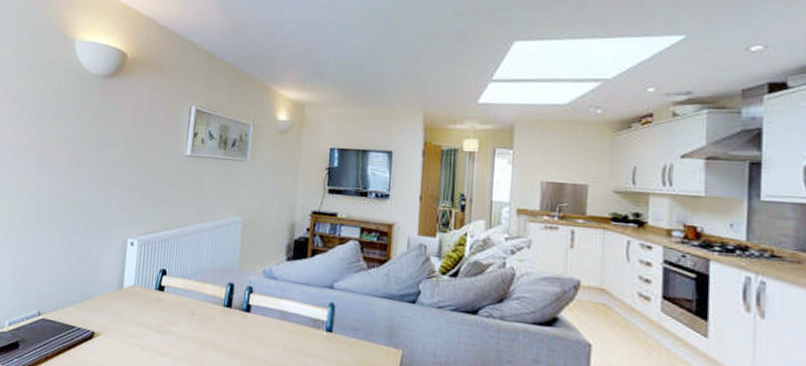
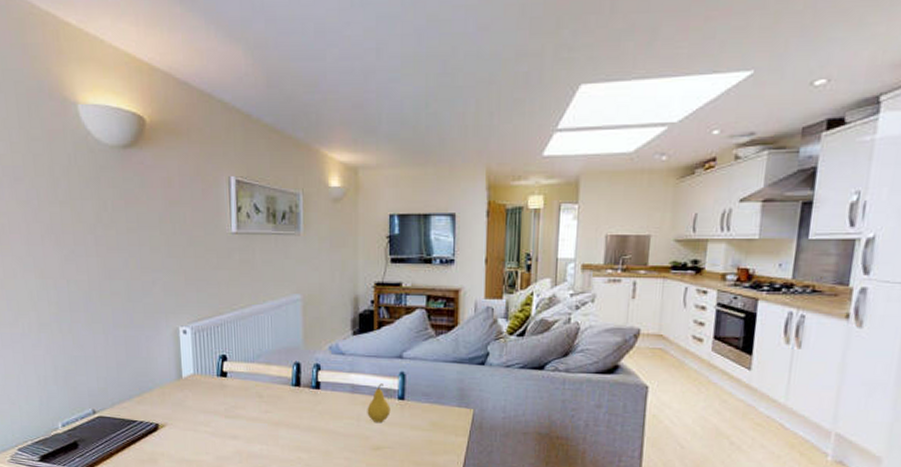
fruit: none [294,312,318,355] -> present [367,383,391,423]

